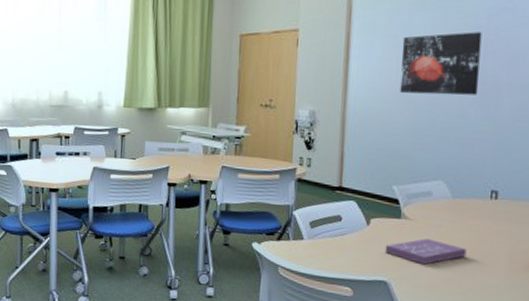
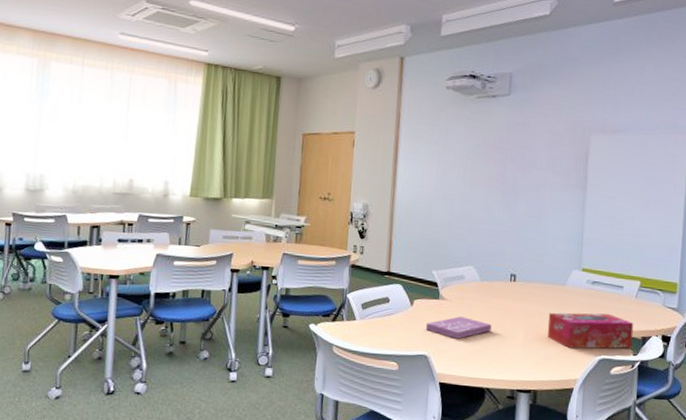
wall art: present [400,32,482,95] -> none [439,141,504,194]

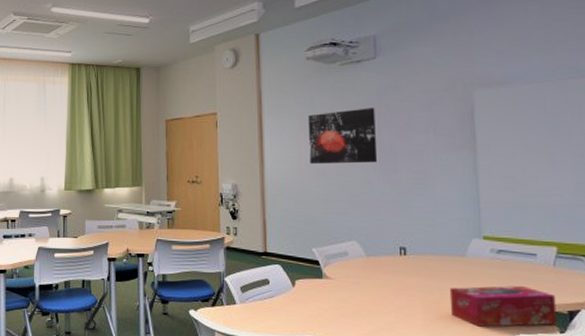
book: present [425,316,492,339] -> none [311,296,385,320]
wall art: none [439,141,504,194] -> present [308,108,378,165]

